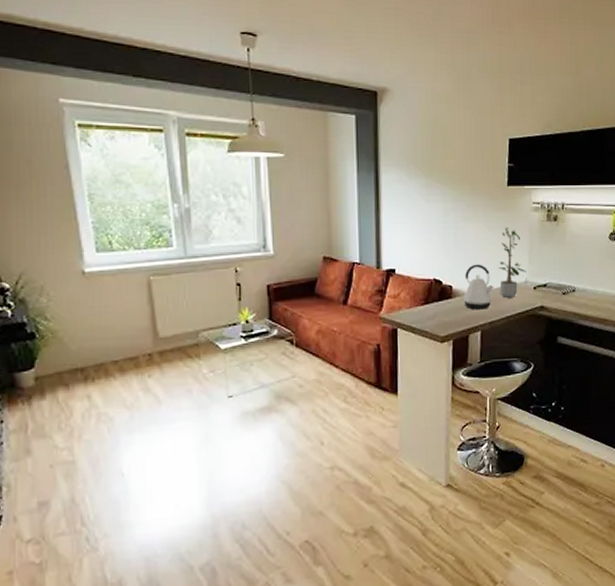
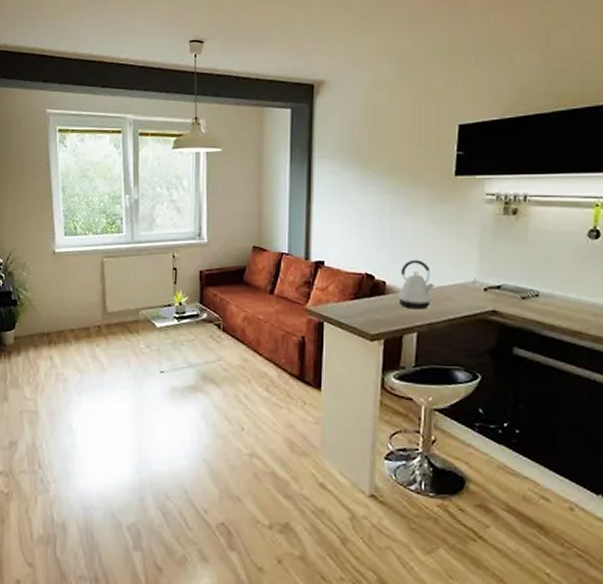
potted plant: present [497,226,526,298] -> none [439,219,475,298]

